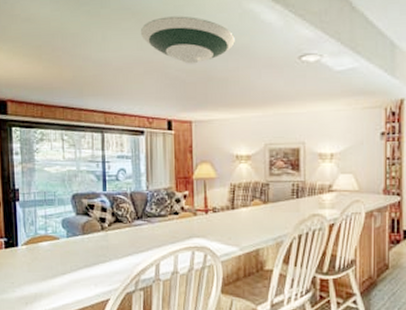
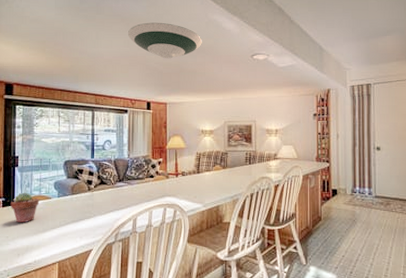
potted succulent: none [13,231,46,268] -> present [10,192,40,223]

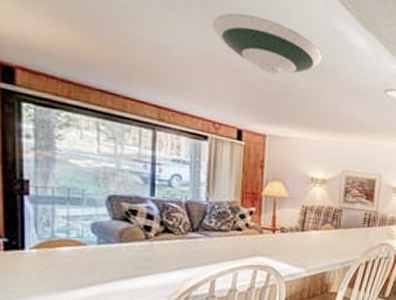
potted succulent: present [10,192,40,223] -> none [17,232,68,275]

